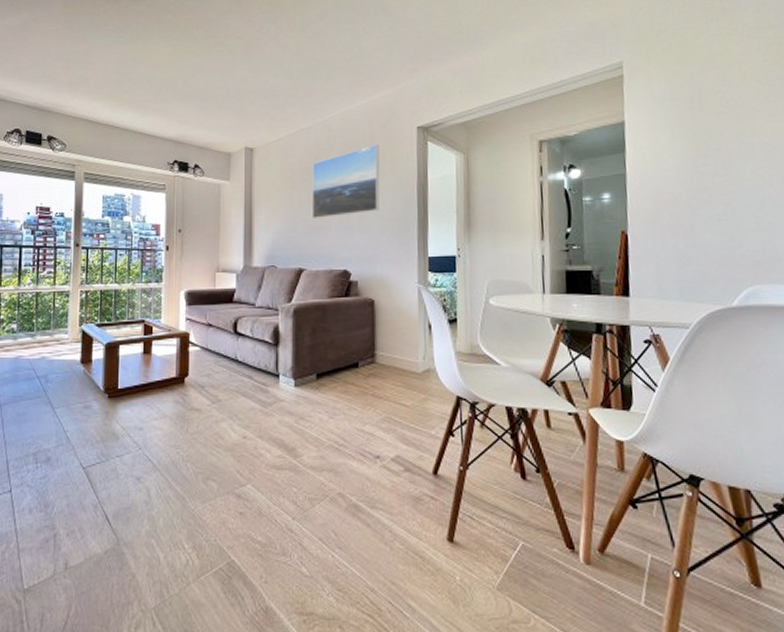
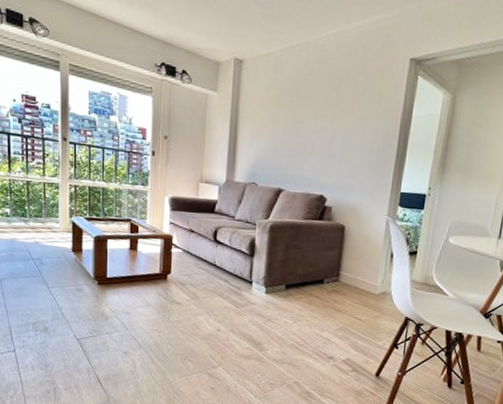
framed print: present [312,144,380,219] -> none [296,71,369,143]

